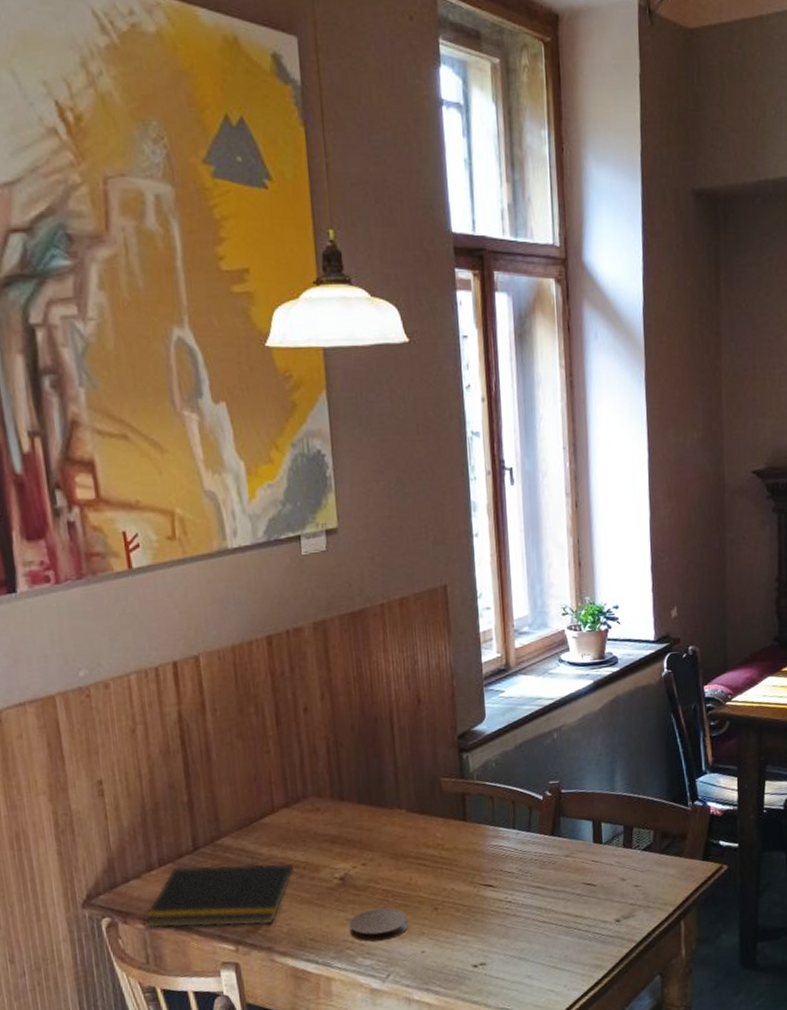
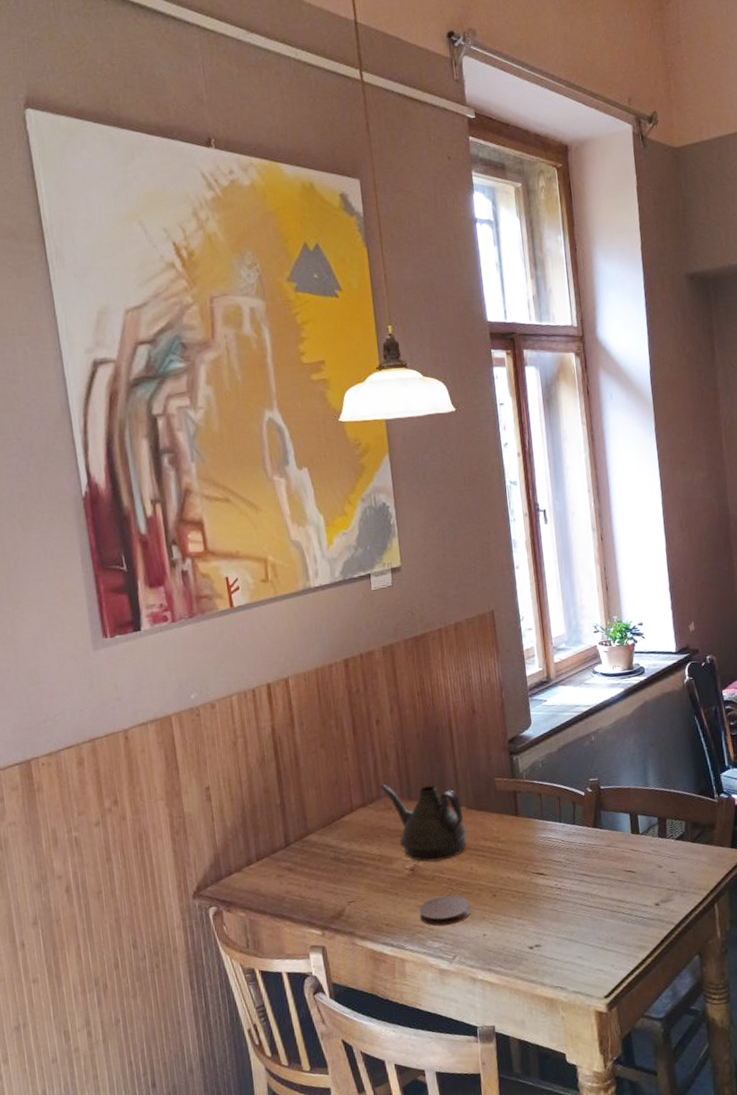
notepad: present [144,862,295,929] -> none [244,855,372,917]
teapot: none [307,782,406,871] -> present [380,784,467,862]

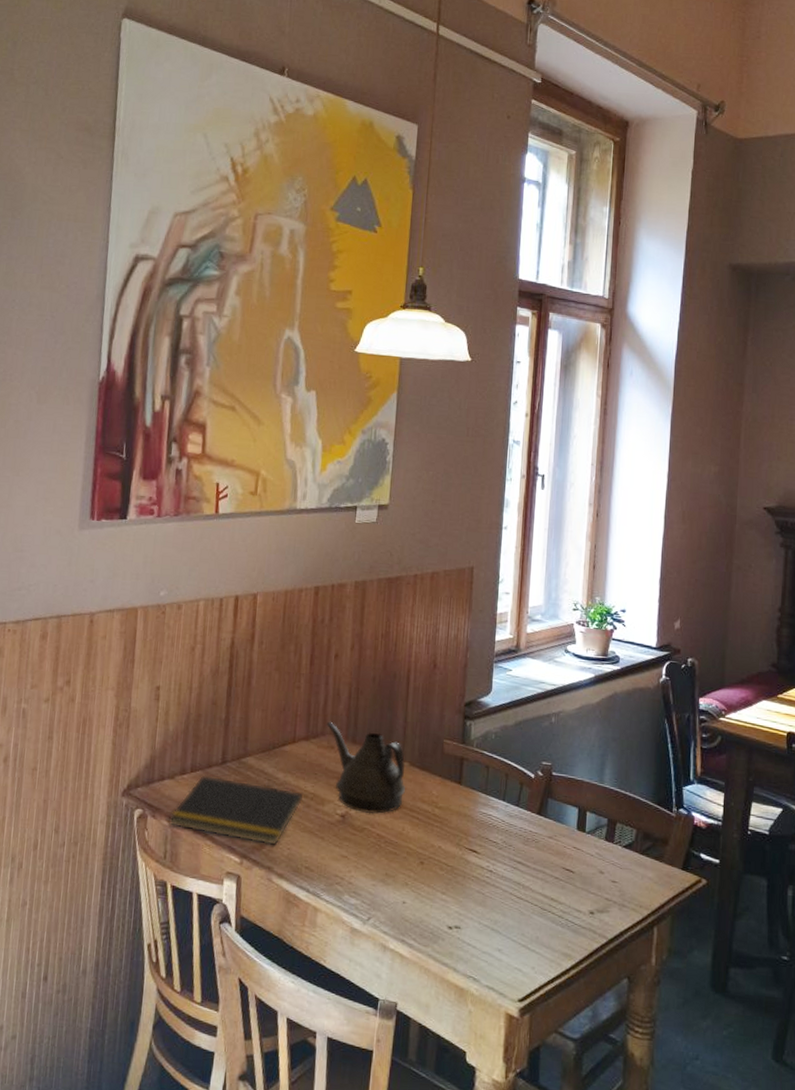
notepad: none [244,855,372,917] -> present [169,775,304,846]
coaster: present [419,895,470,926] -> none [342,850,395,883]

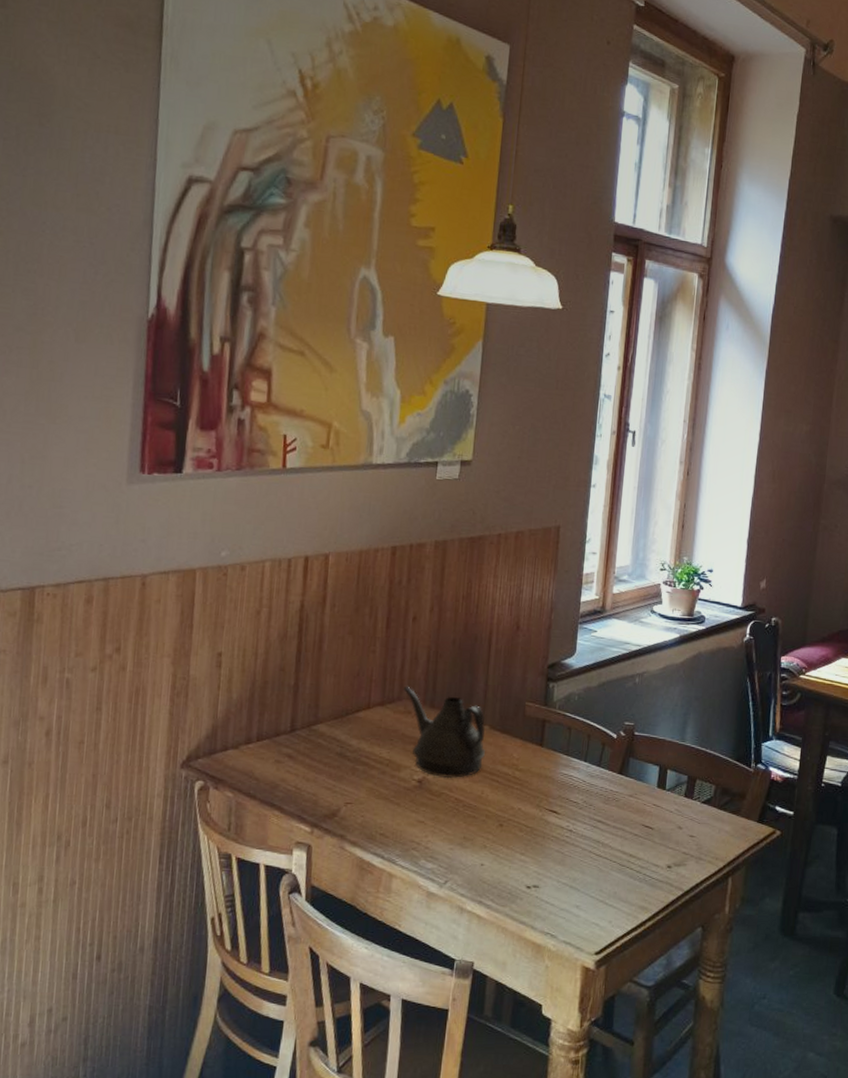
notepad: present [169,775,304,846] -> none [233,744,379,814]

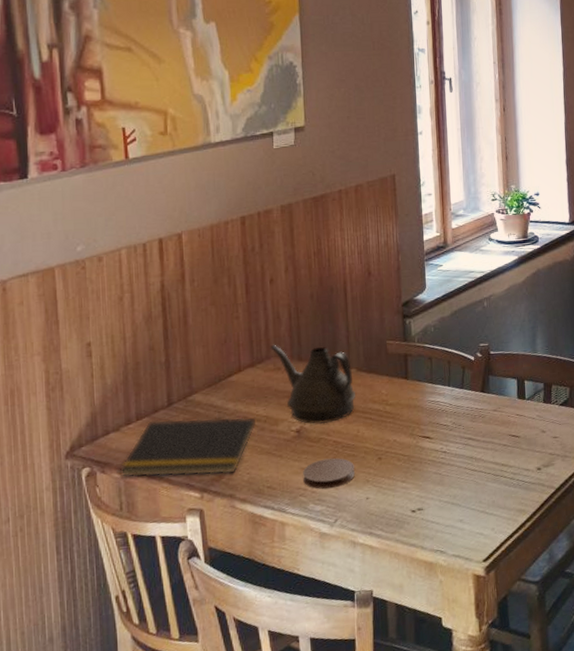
notepad: none [233,744,379,814] -> present [120,416,257,478]
coaster: none [418,815,473,847] -> present [303,457,355,489]

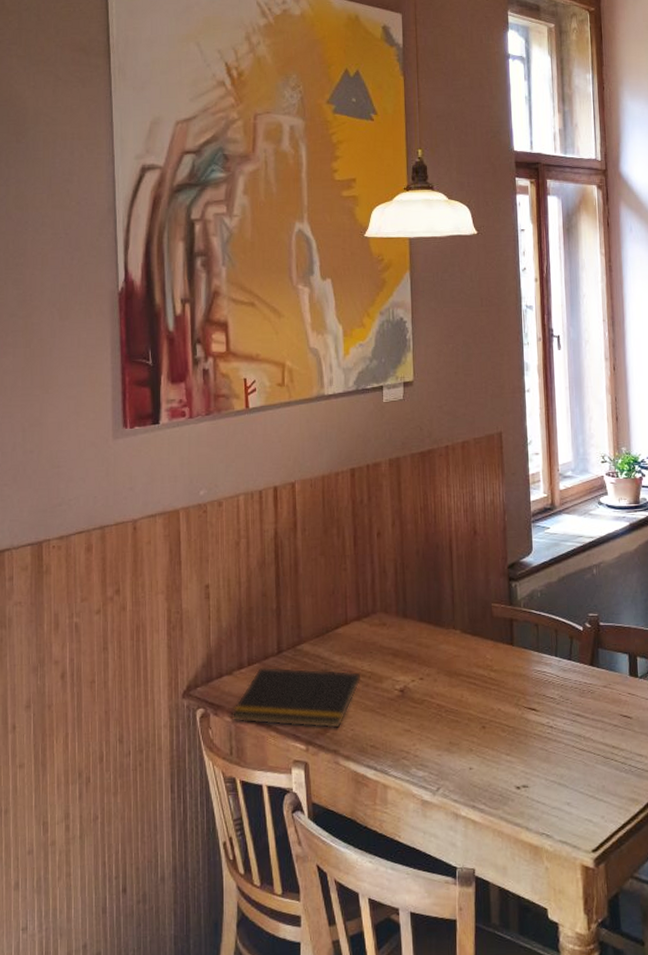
teapot: present [270,344,355,424] -> none [376,599,460,686]
coaster: present [303,457,355,489] -> none [406,722,458,754]

